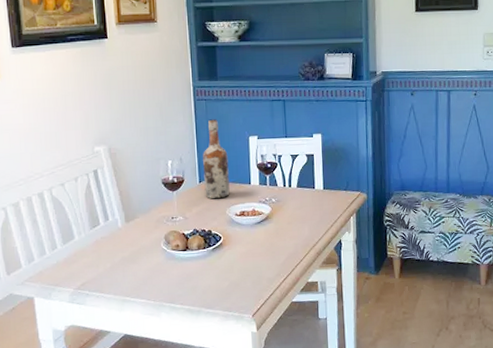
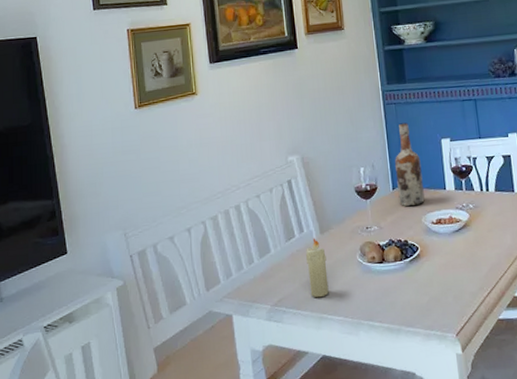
candle: none [111,226,133,282] -> present [306,238,329,298]

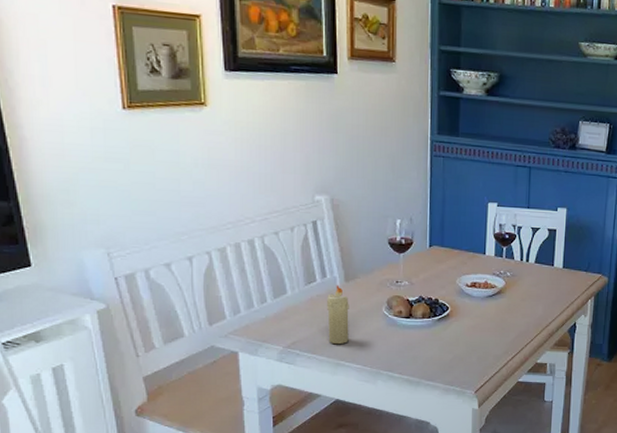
wine bottle: present [395,122,425,207] -> none [435,179,463,267]

